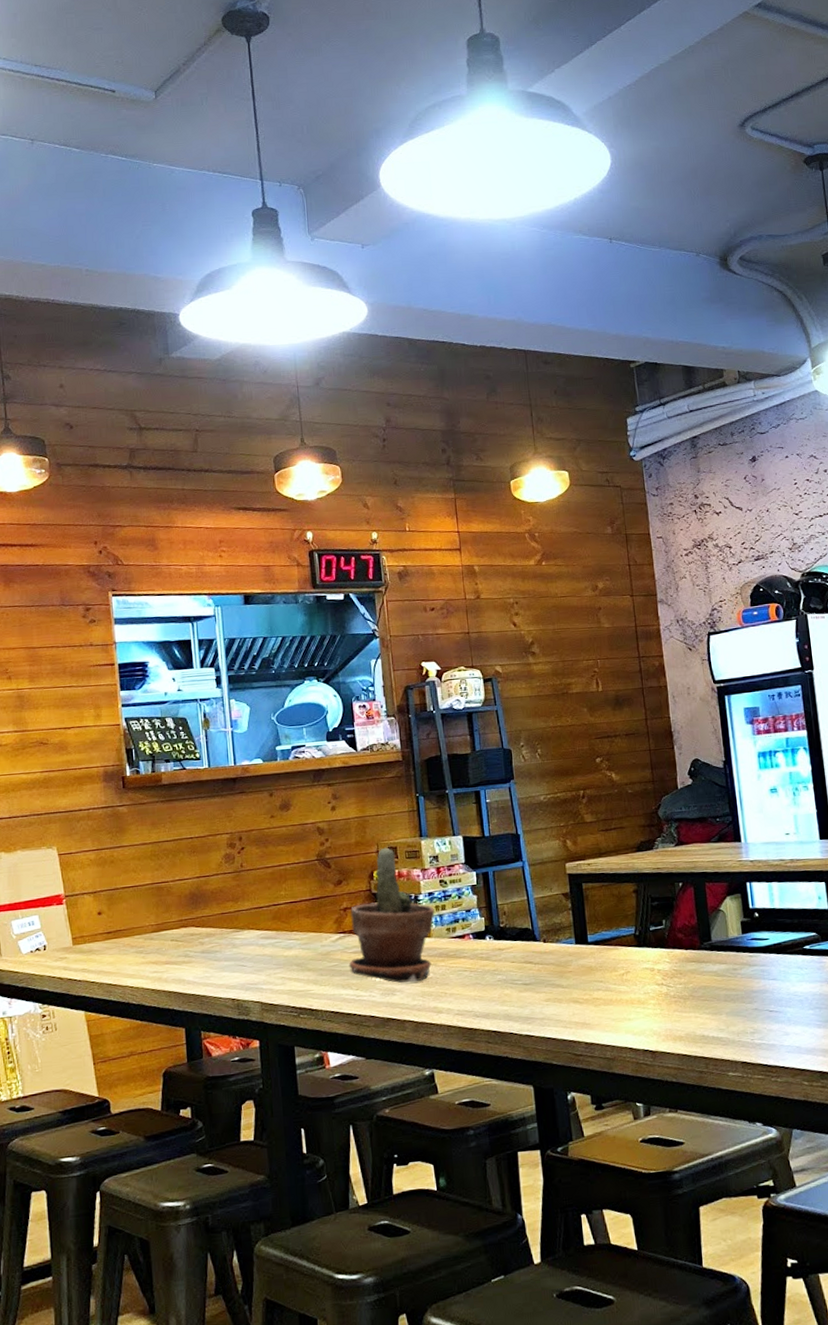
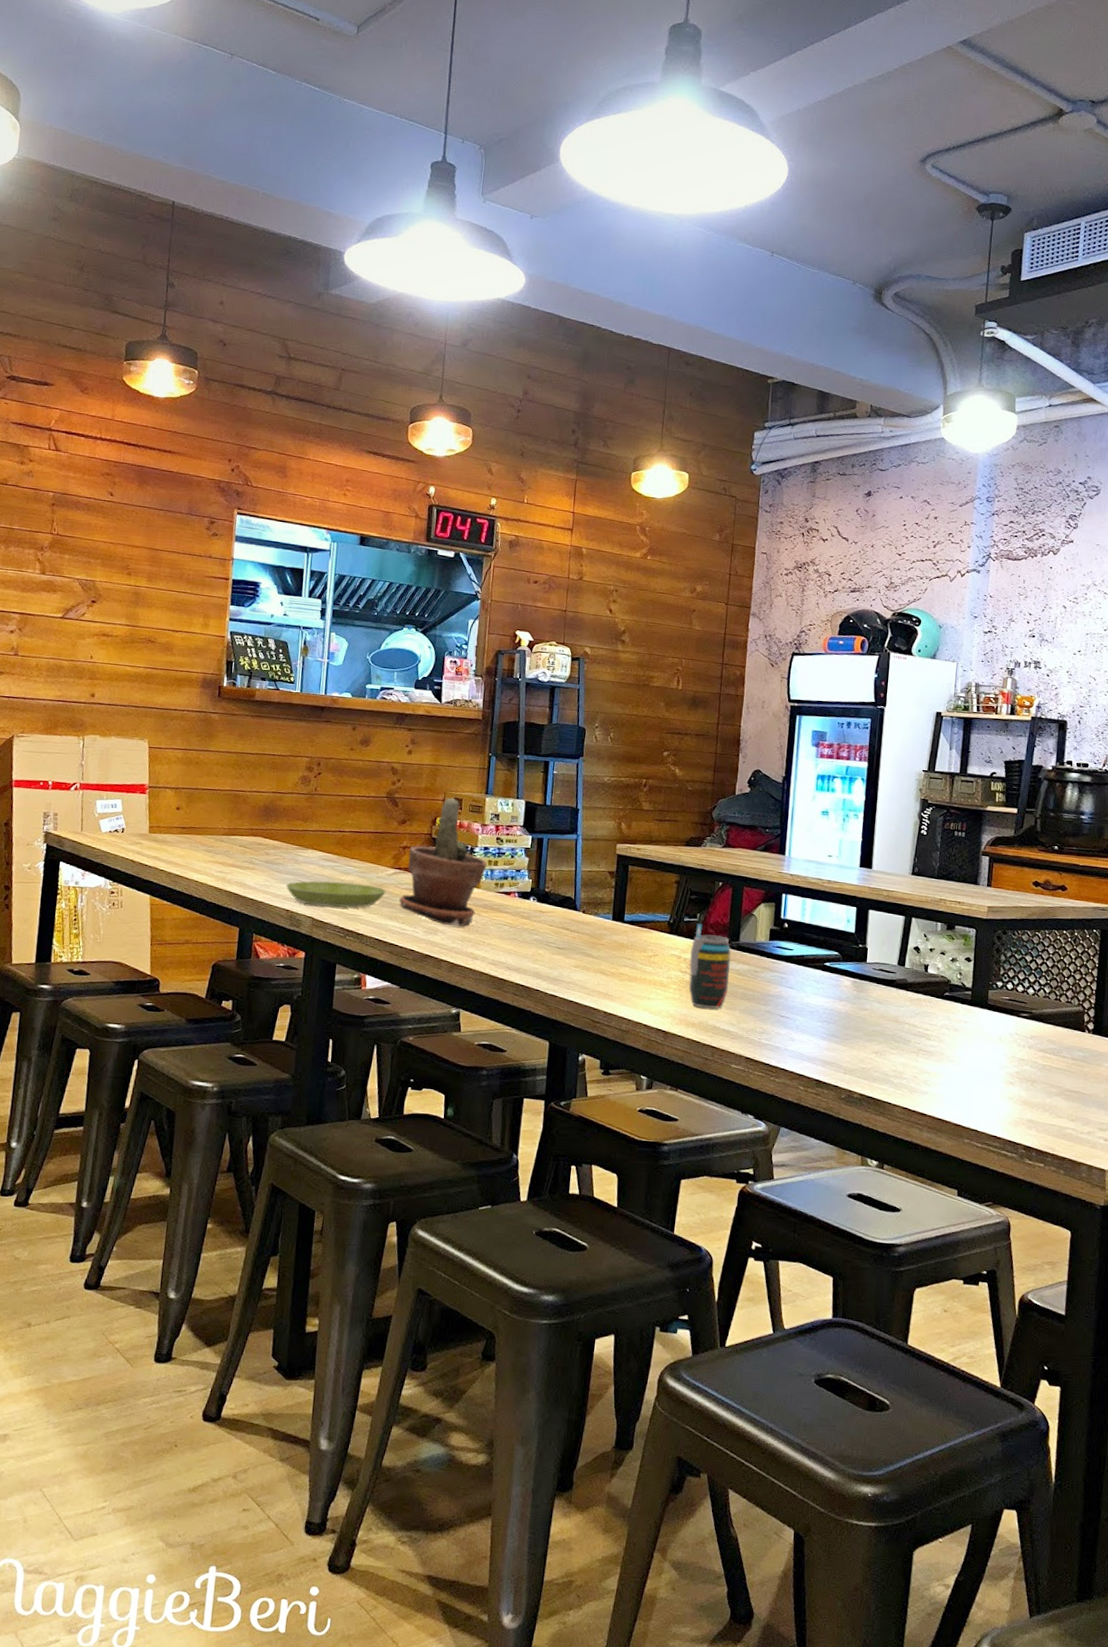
saucer: none [227,956,334,989] -> present [286,881,386,908]
beverage can: none [662,930,710,1019] -> present [688,923,731,1009]

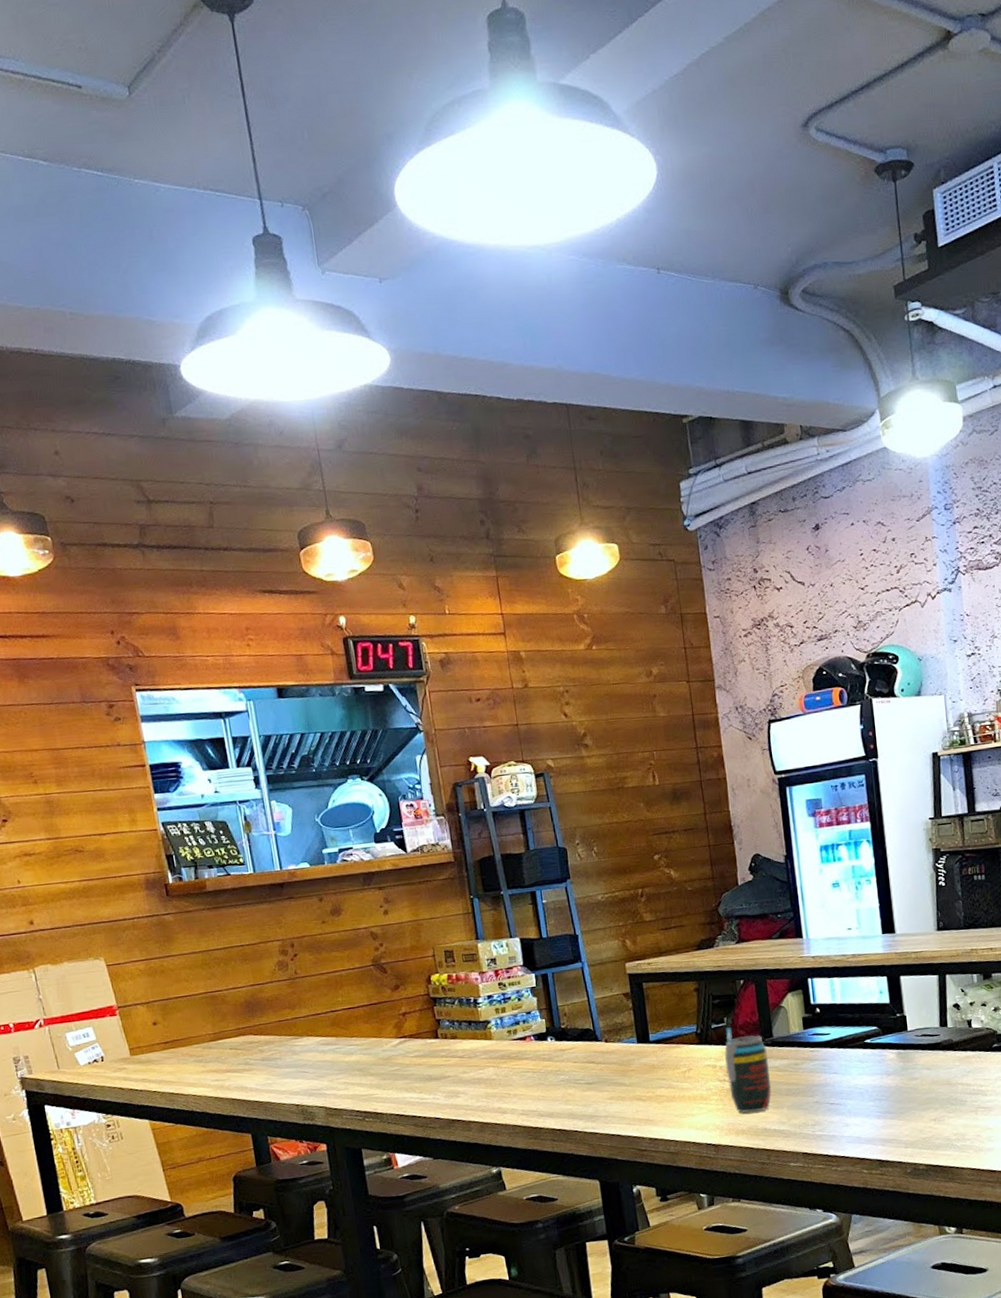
saucer: present [286,881,386,908] -> none [289,1060,396,1095]
potted plant: present [399,797,487,927] -> none [409,951,495,1085]

